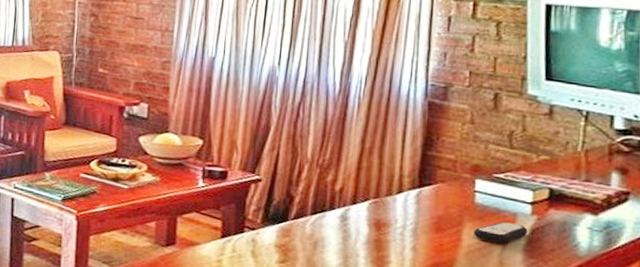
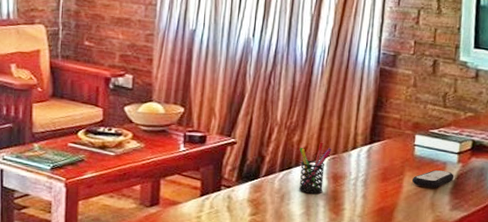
pen holder: none [334,183,372,242] -> present [298,142,332,194]

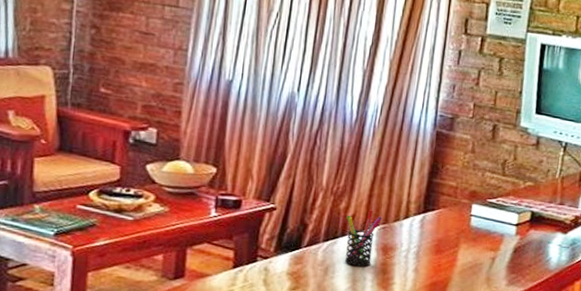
remote control: present [411,170,454,188] -> none [467,242,512,262]

